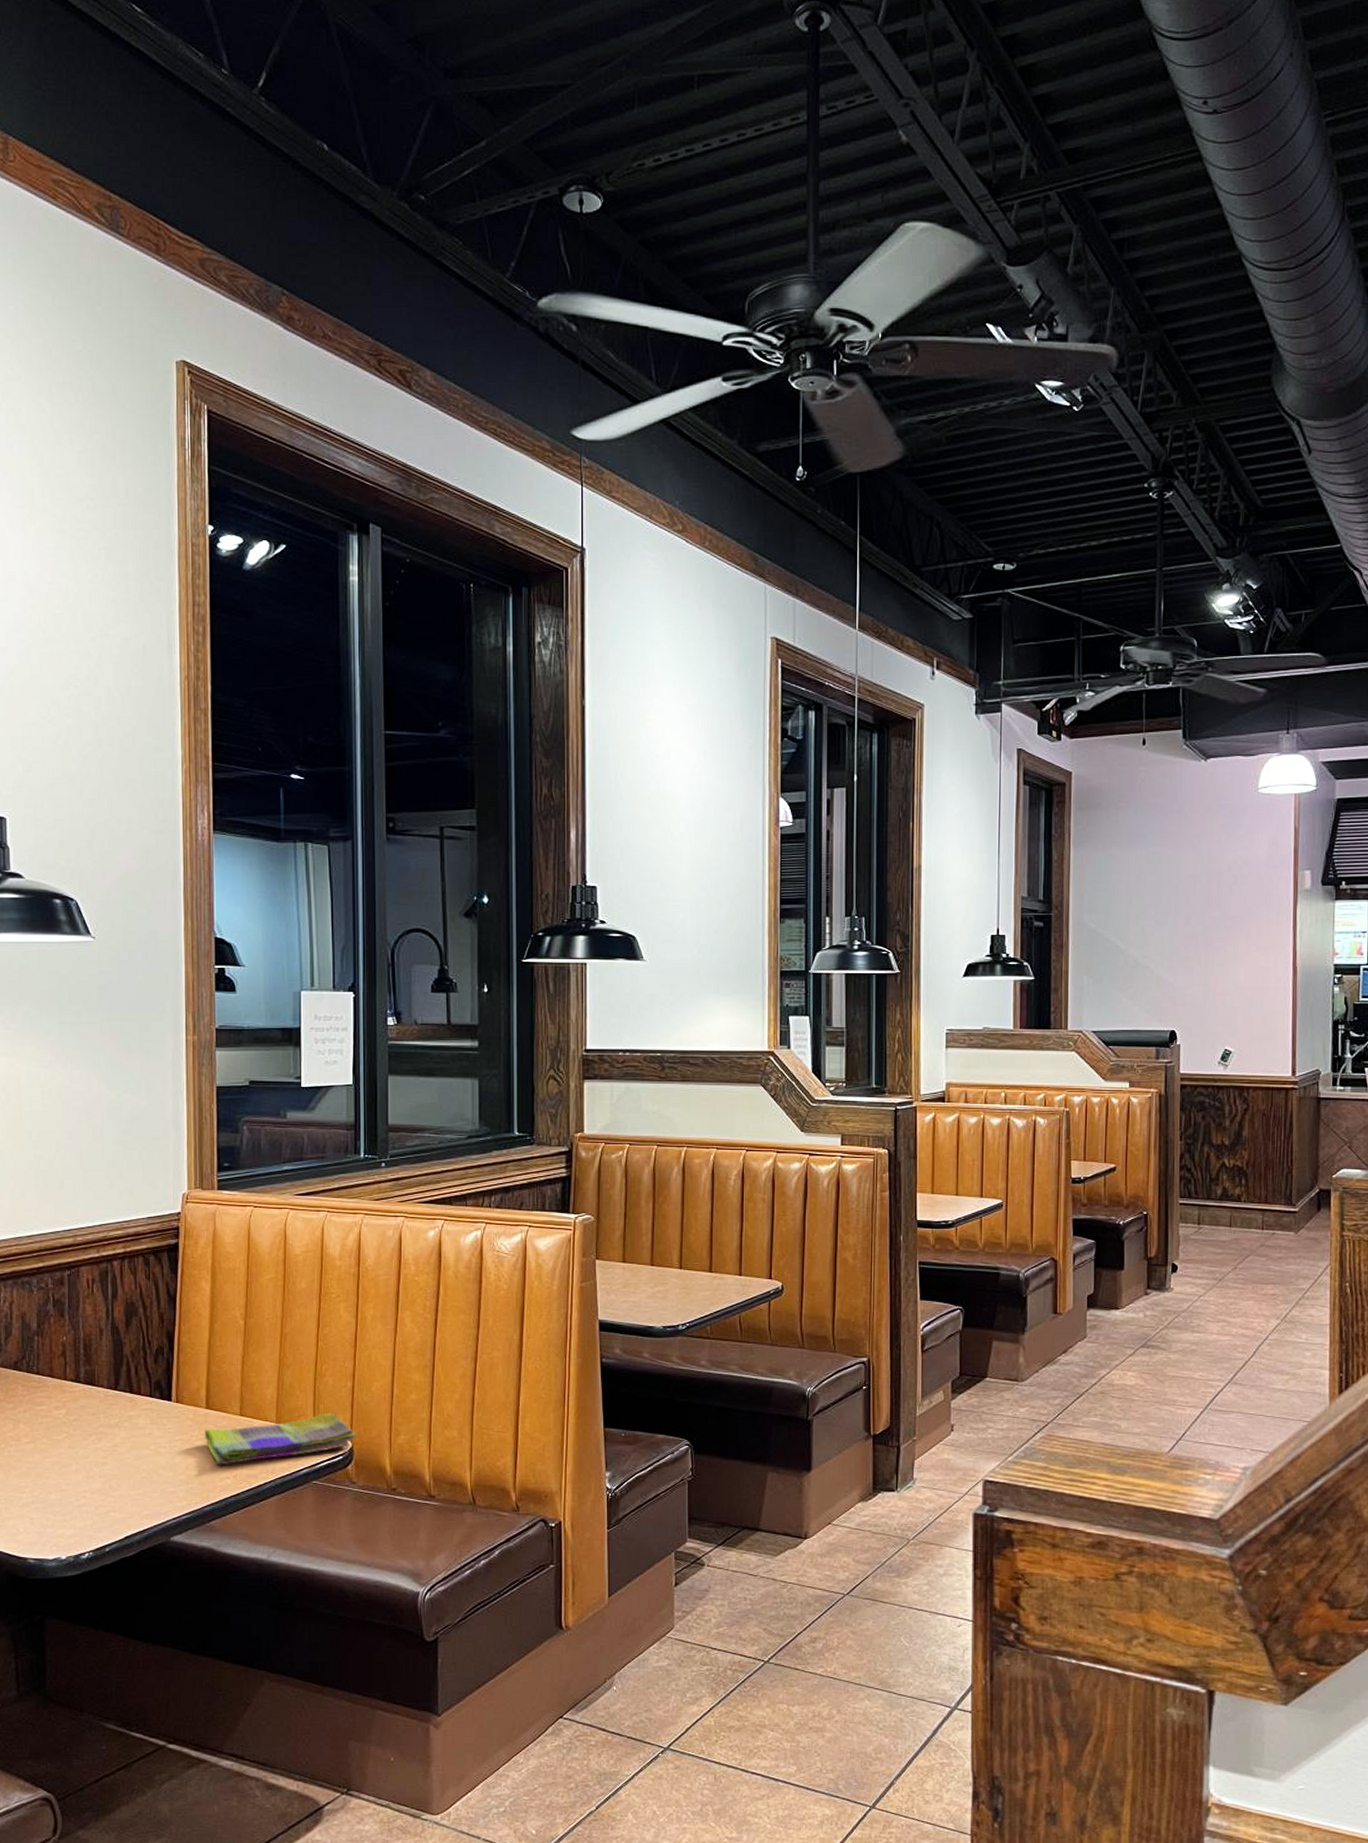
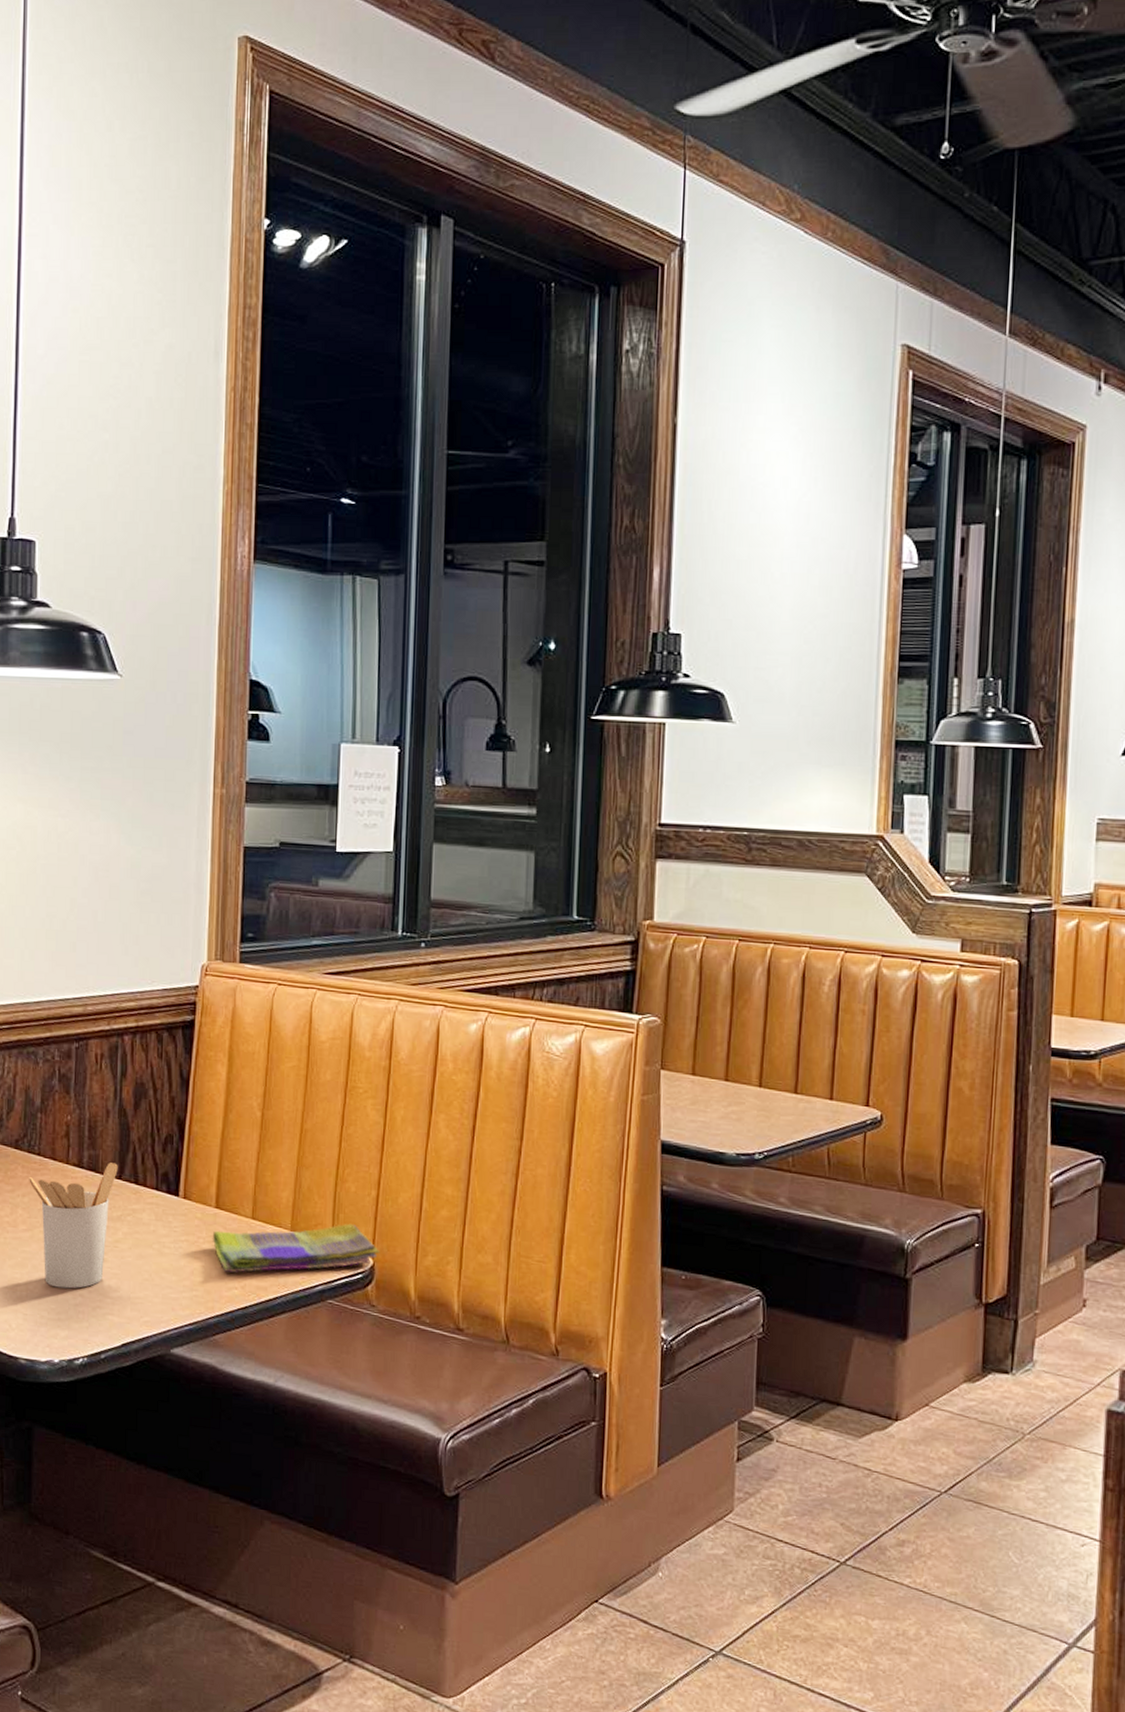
utensil holder: none [29,1376,113,1492] -> present [29,1163,118,1289]

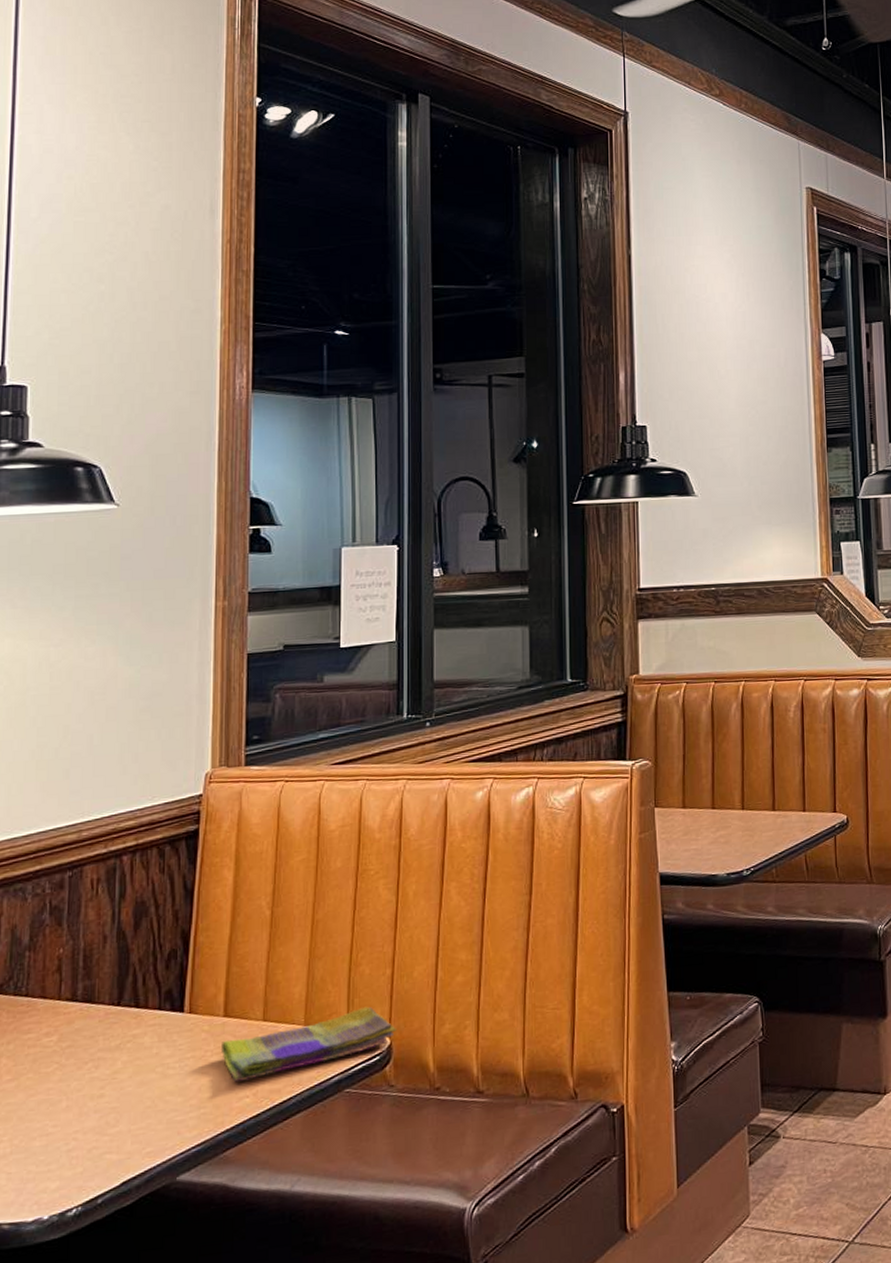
utensil holder: present [29,1163,118,1289] -> none [15,989,116,1137]

